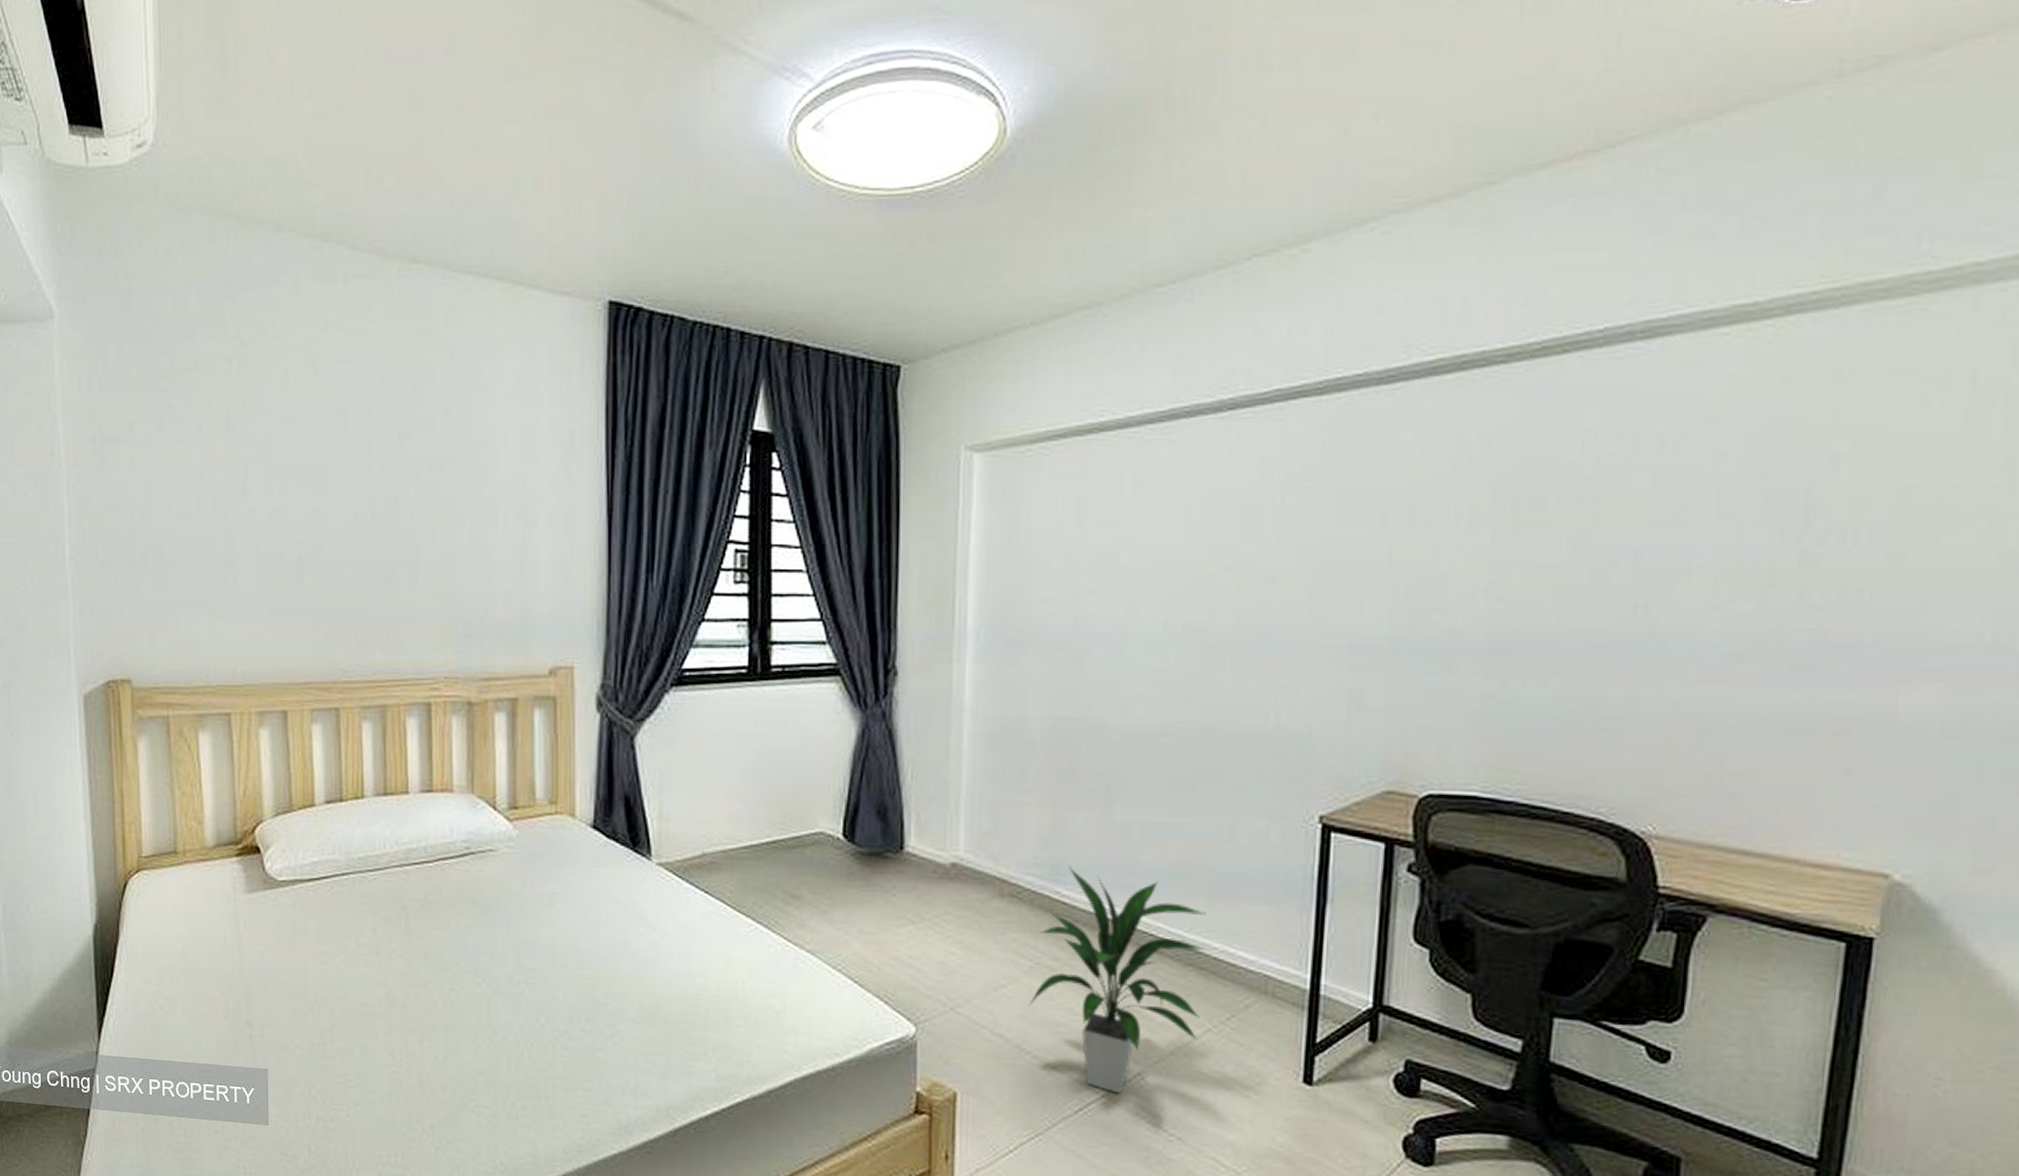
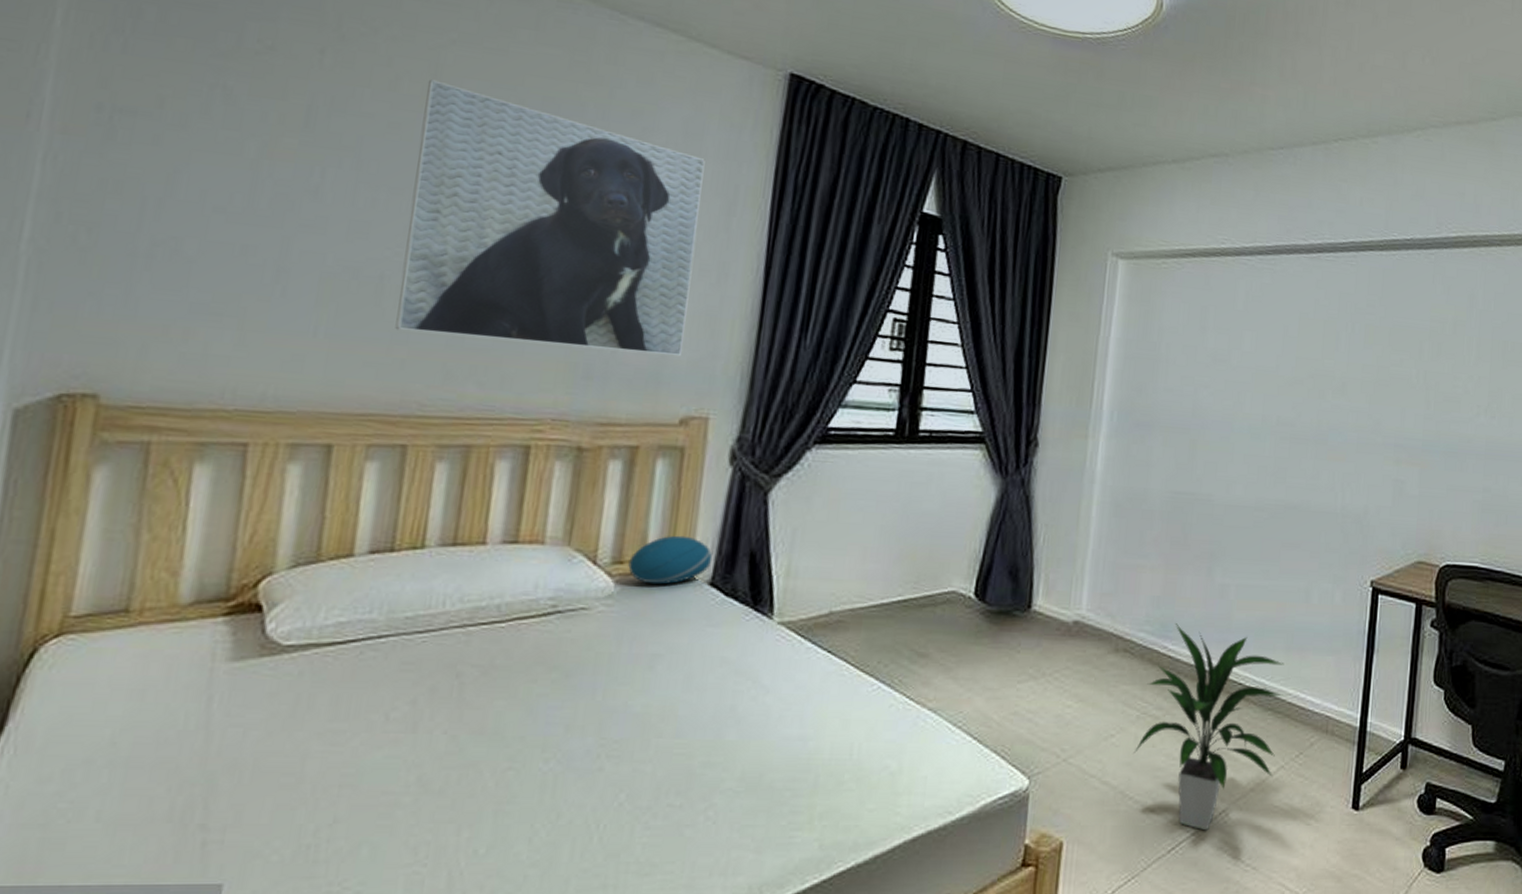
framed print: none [310,370,544,609] -> present [395,79,705,357]
cushion: none [522,781,592,828] -> present [628,535,713,585]

